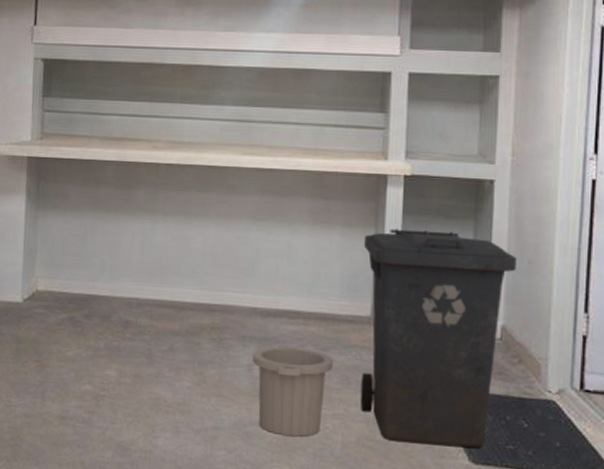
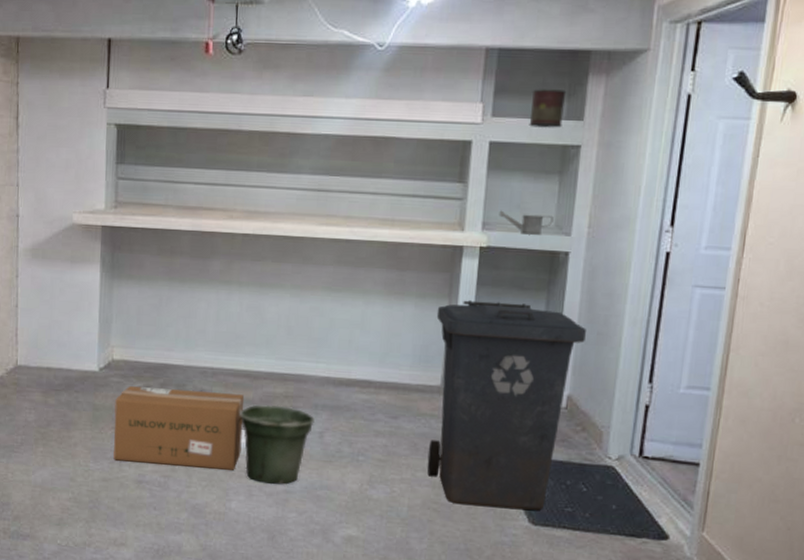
box: none [36,318,171,405] -> present [113,386,245,470]
flower pot: none [166,336,243,421] -> present [240,404,315,485]
trash can: present [252,346,334,437] -> none [324,414,404,500]
watering can: none [422,139,477,165] -> present [499,210,554,236]
paint can: none [447,22,482,60] -> present [529,89,567,128]

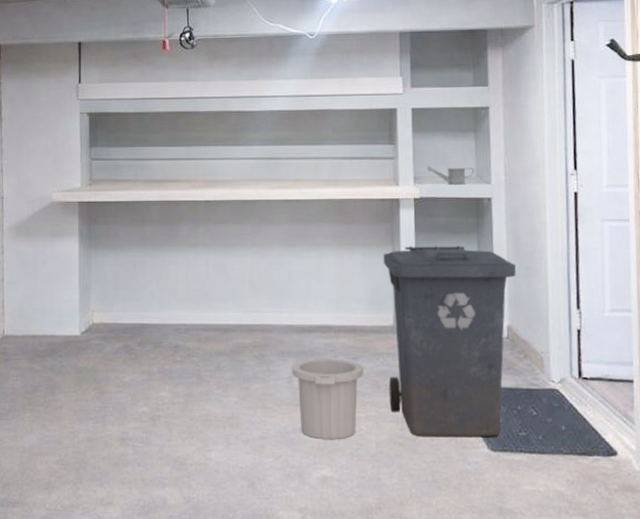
box: present [113,386,245,470] -> none [96,347,217,421]
flower pot: present [240,404,315,485] -> none [213,355,282,432]
trash can: none [324,414,404,500] -> present [292,358,364,440]
paint can: present [529,89,567,128] -> none [442,62,471,94]

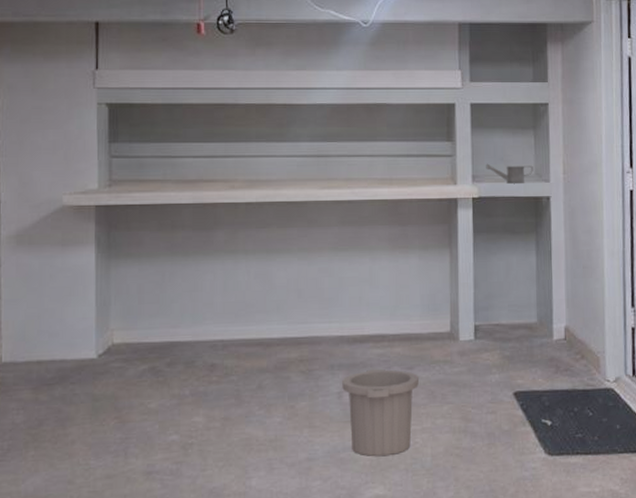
recycling bin: present [383,246,516,438] -> none [440,246,573,446]

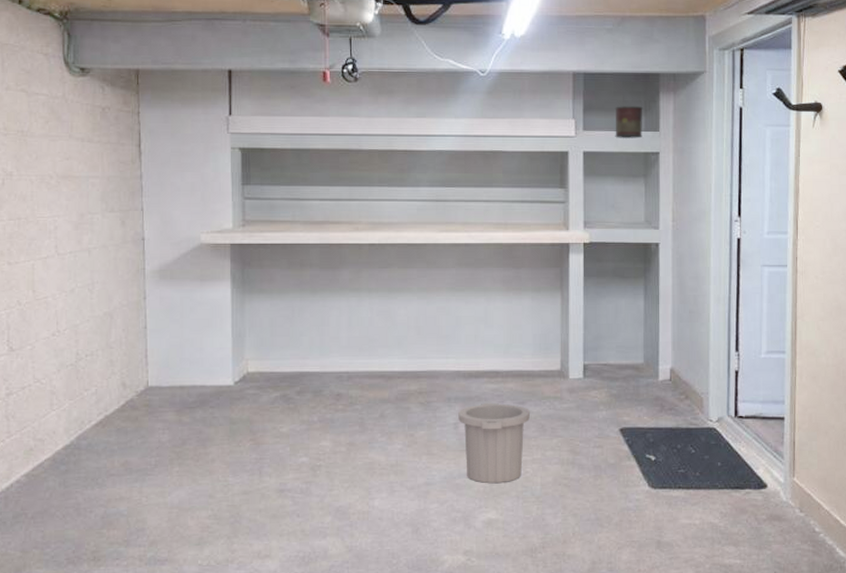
watering can: present [486,163,533,185] -> none [597,210,643,231]
paint can: none [502,56,531,89] -> present [615,106,643,138]

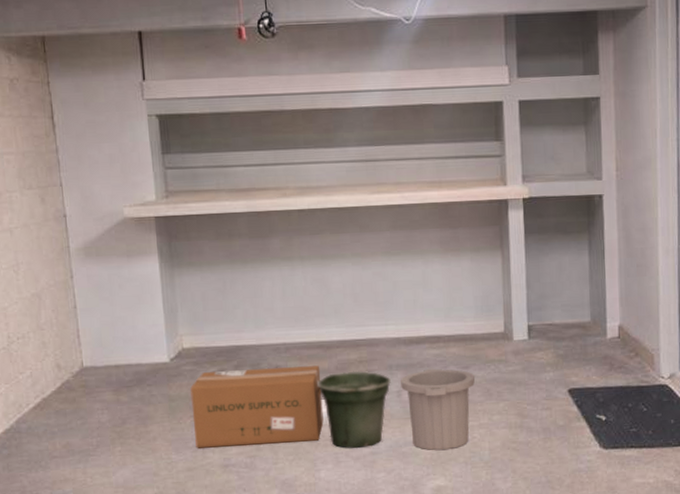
box: none [252,395,381,472] -> present [190,365,324,448]
flower pot: none [377,401,449,479] -> present [317,371,391,449]
paint can: present [615,106,643,138] -> none [550,48,581,84]

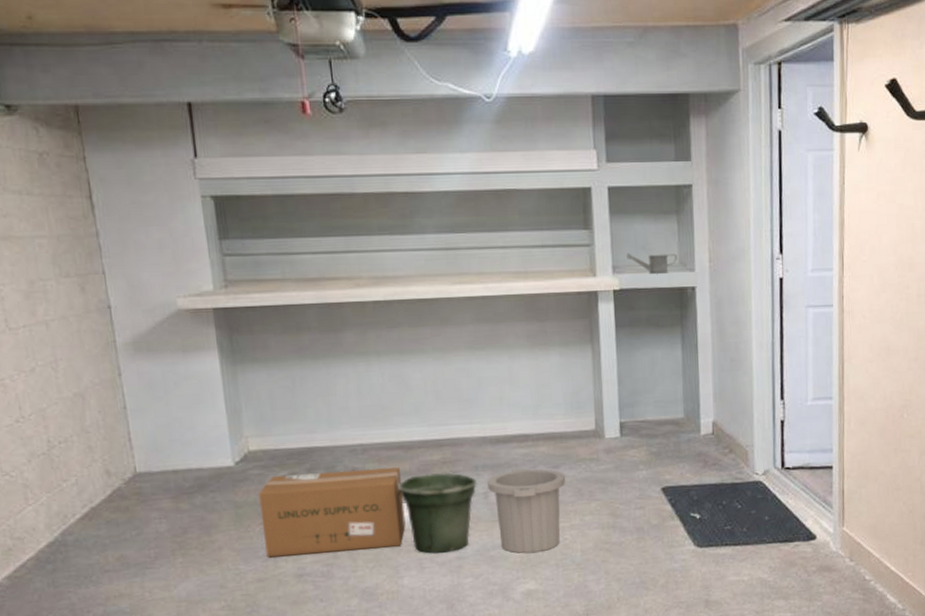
watering can: none [536,163,585,184] -> present [626,253,677,275]

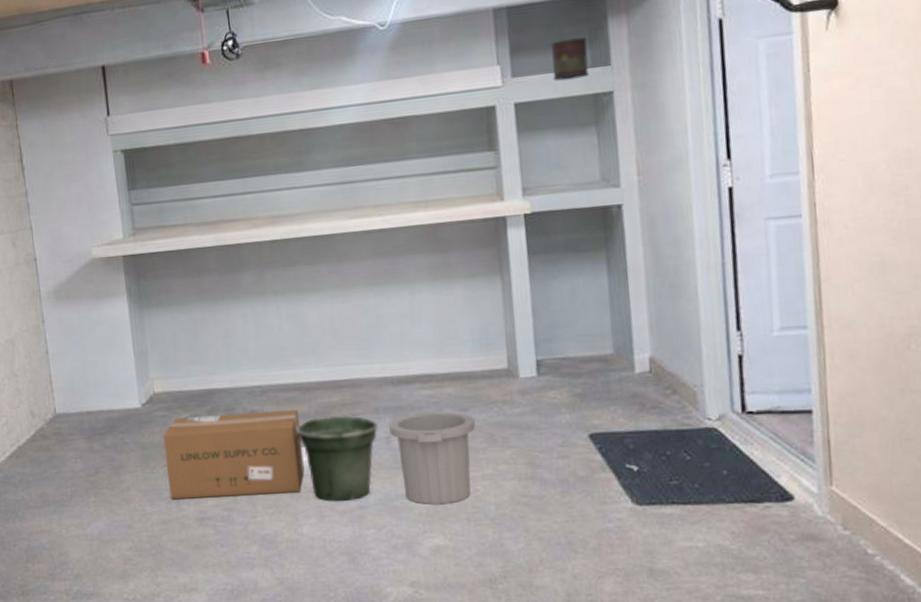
watering can: present [626,253,677,275] -> none [538,169,599,195]
paint can: none [640,132,673,170] -> present [550,37,589,81]

